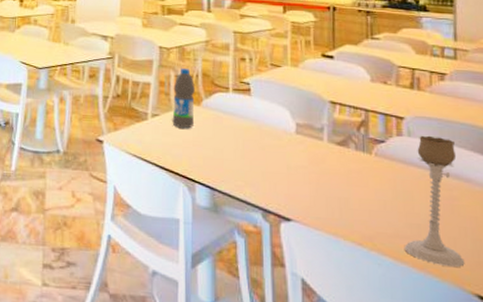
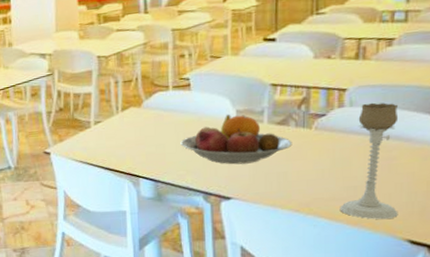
water bottle: present [172,68,195,129] -> none [114,73,136,131]
fruit bowl: none [239,126,353,183] -> present [180,114,292,165]

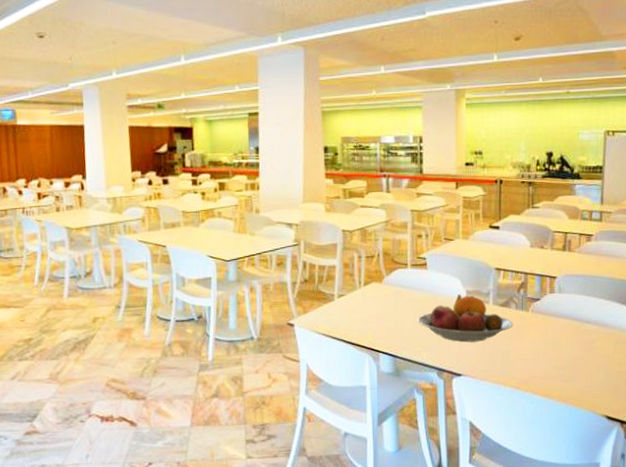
candle holder: present [339,102,399,219] -> none [552,290,598,397]

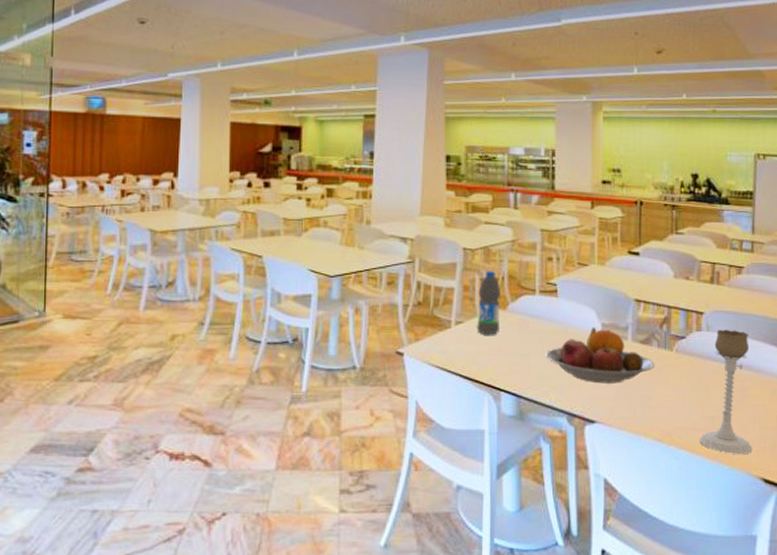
water bottle: none [357,249,377,305] -> present [477,271,500,335]
candle holder: none [552,290,598,397] -> present [699,329,753,454]

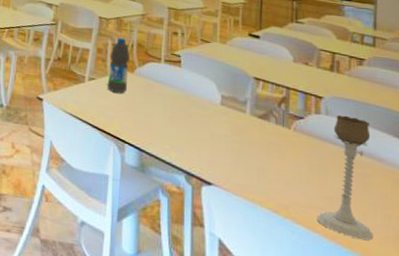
fruit bowl: present [545,327,655,384] -> none [167,97,272,152]

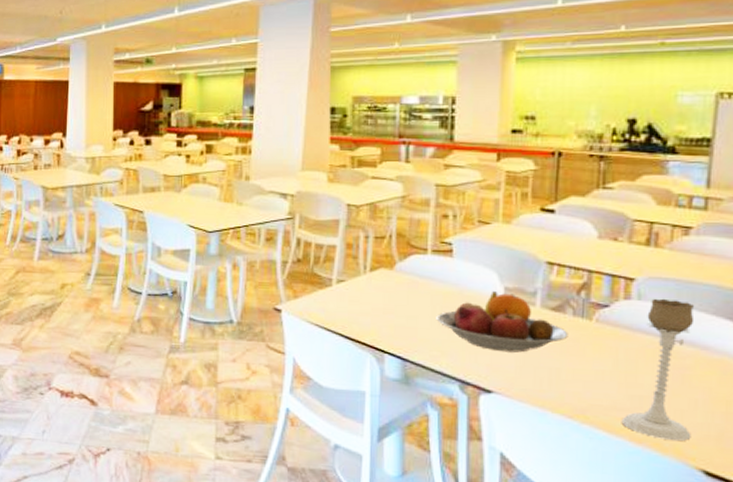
water bottle: present [107,38,130,93] -> none [360,228,387,295]
fruit bowl: none [167,97,272,152] -> present [436,290,569,353]

